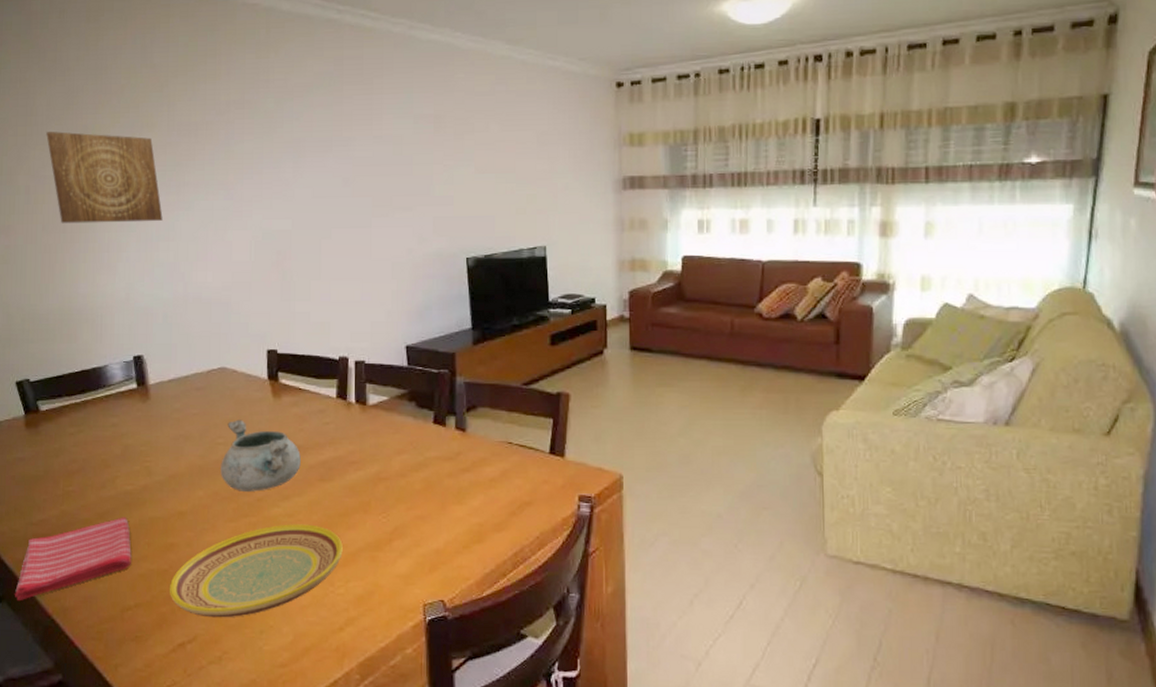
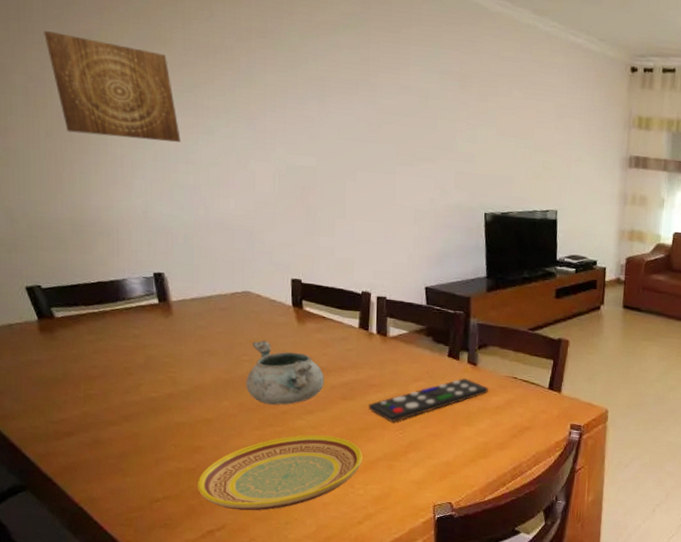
dish towel: present [15,517,132,600] -> none [39,420,159,490]
remote control: none [349,447,481,505] -> present [369,378,489,423]

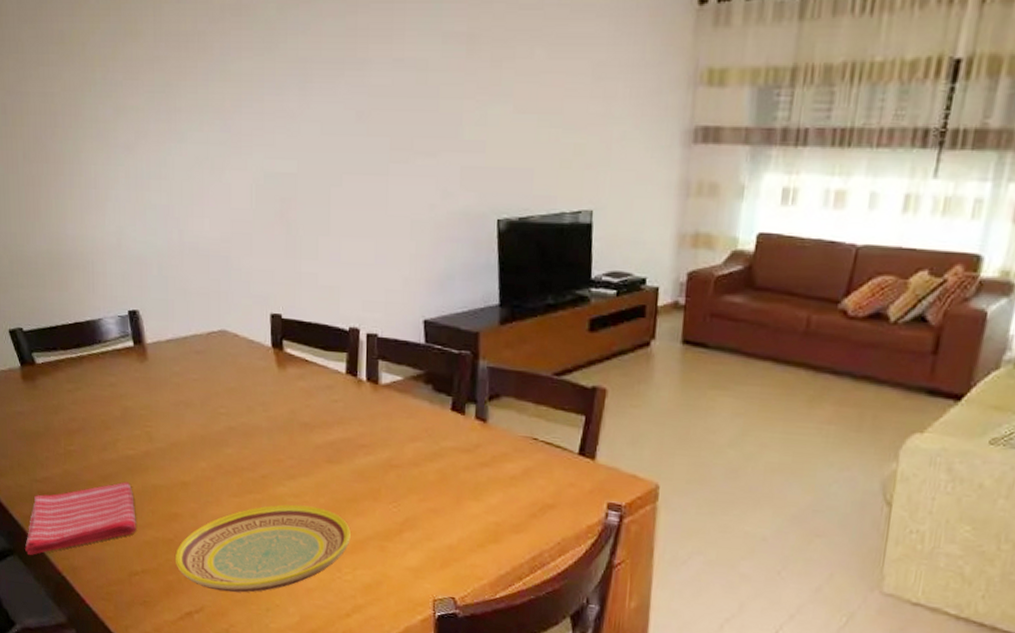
dish towel: none [39,420,159,490] -> present [25,481,136,555]
wall art: present [44,31,181,142] -> none [19,37,153,155]
decorative bowl: present [246,340,324,405] -> none [223,389,307,468]
remote control: present [369,378,489,423] -> none [357,438,502,493]

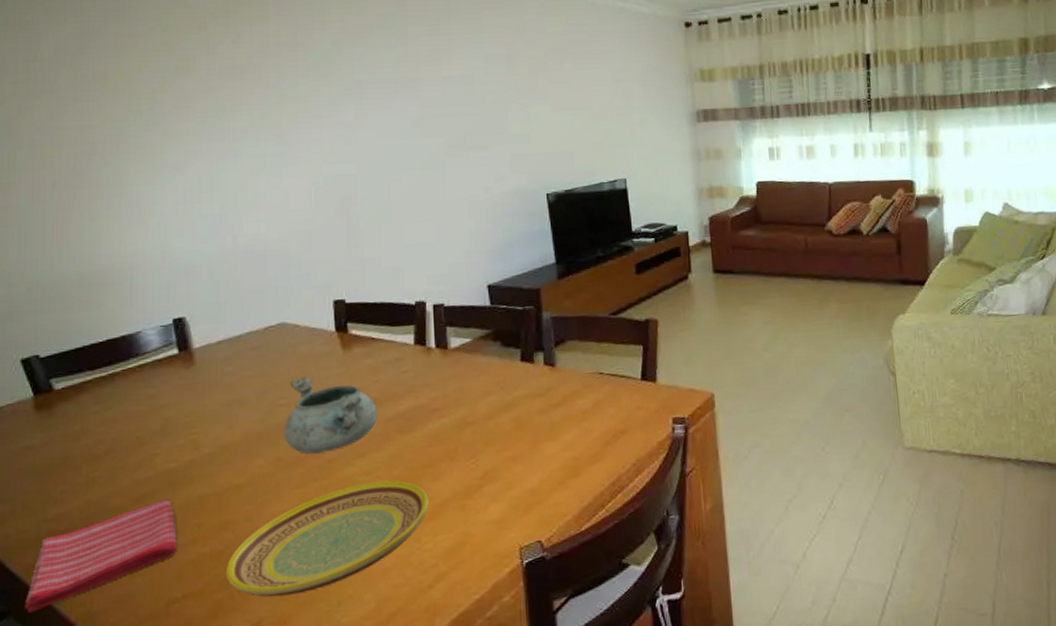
decorative bowl: none [223,389,307,468] -> present [284,377,377,454]

